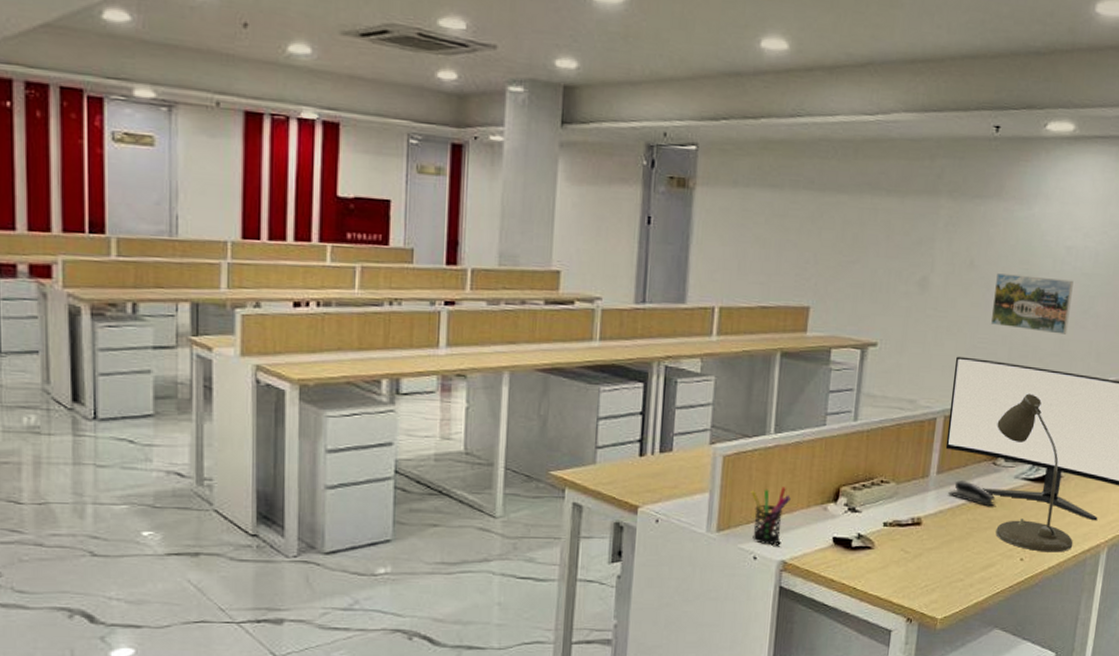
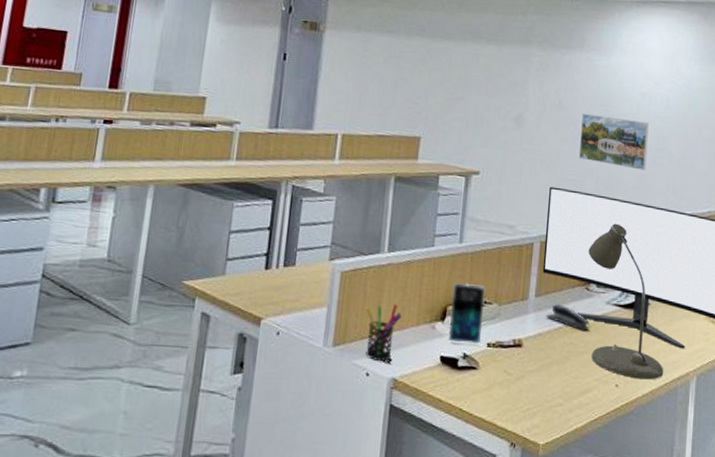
smartphone: none [841,462,883,525] -> present [448,283,486,345]

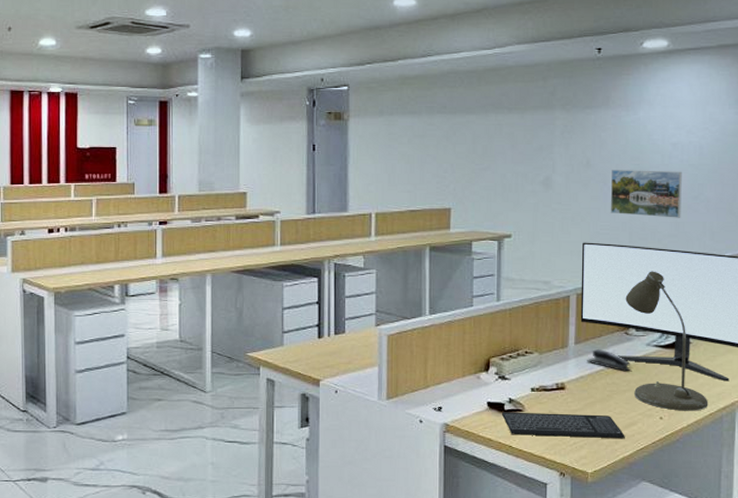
pen holder: present [365,304,402,361] -> none [413,360,448,409]
smartphone: present [448,283,486,345] -> none [493,336,526,391]
keyboard: none [455,368,580,408] -> present [502,412,625,439]

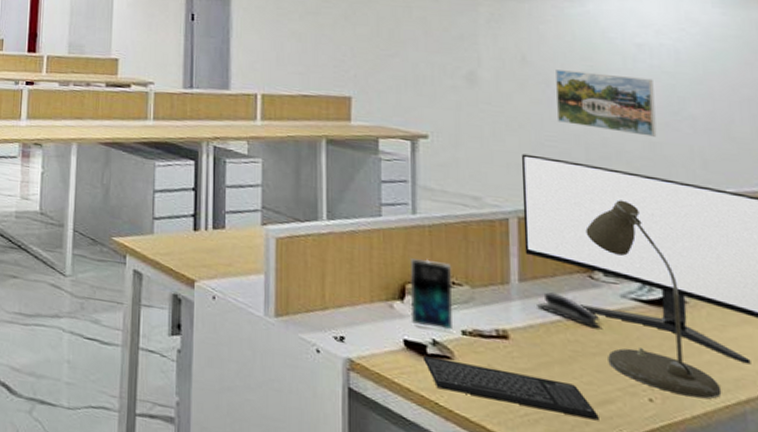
smartphone: none [493,336,526,391] -> present [410,258,453,331]

